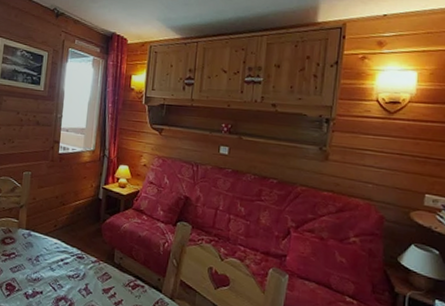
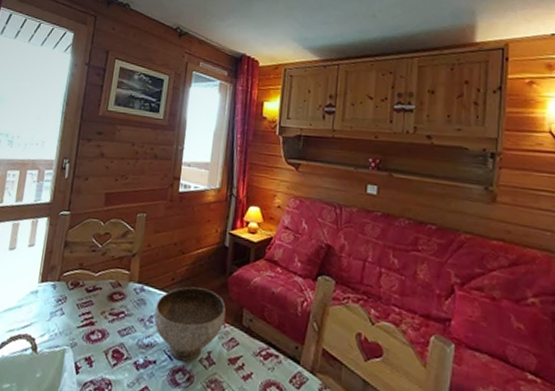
bowl: none [39,232,100,291] -> present [153,286,226,361]

